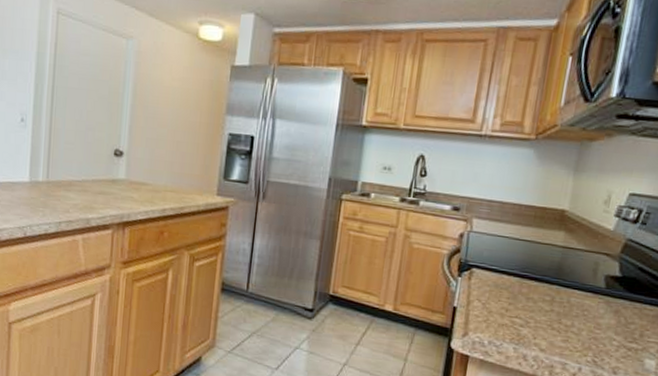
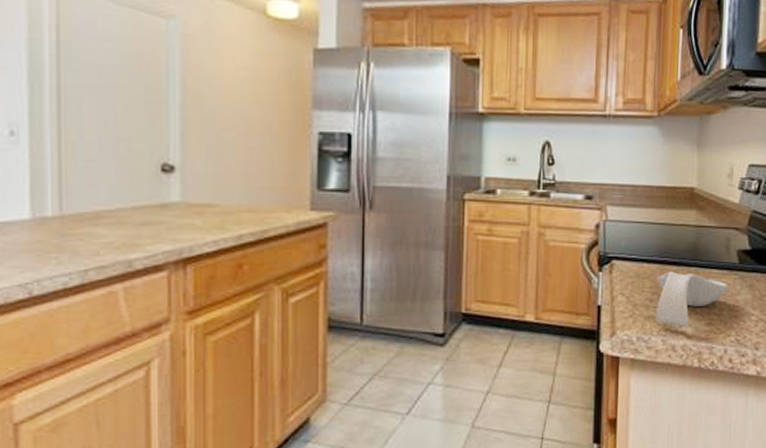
spoon rest: none [509,285,591,339] -> present [655,271,729,327]

